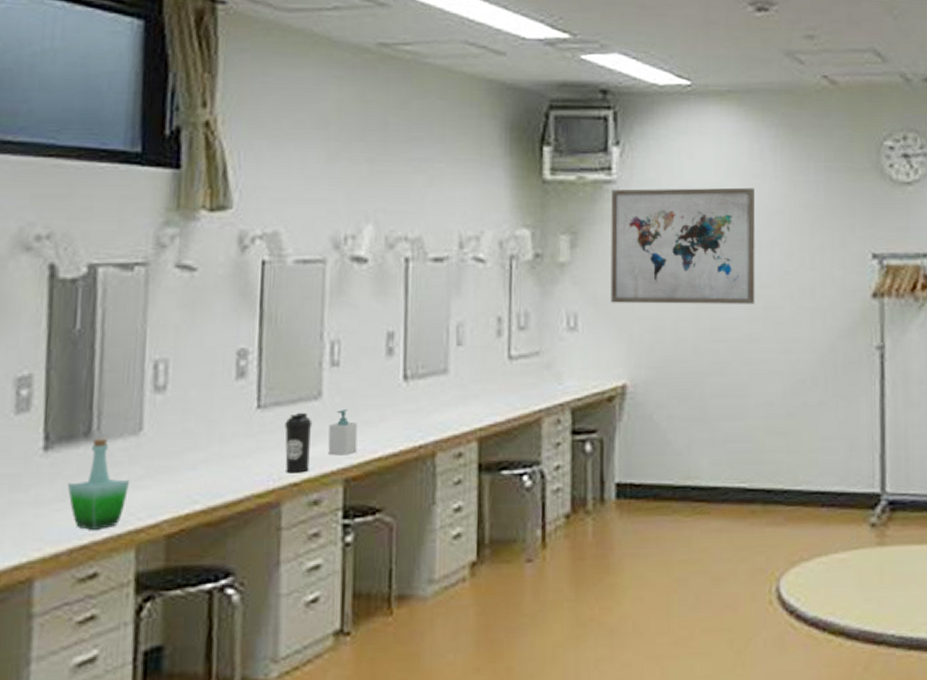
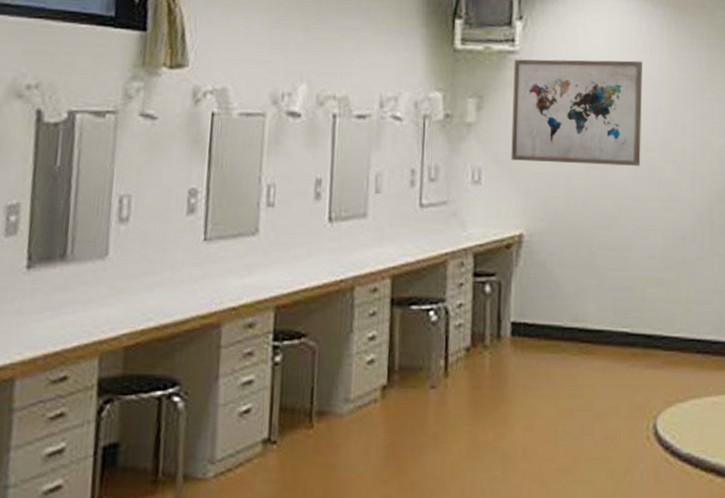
bottle: present [67,438,130,530] -> none [44,260,97,339]
water bottle: present [285,412,313,473] -> none [226,245,250,299]
soap bottle: present [328,410,358,456] -> none [262,245,289,286]

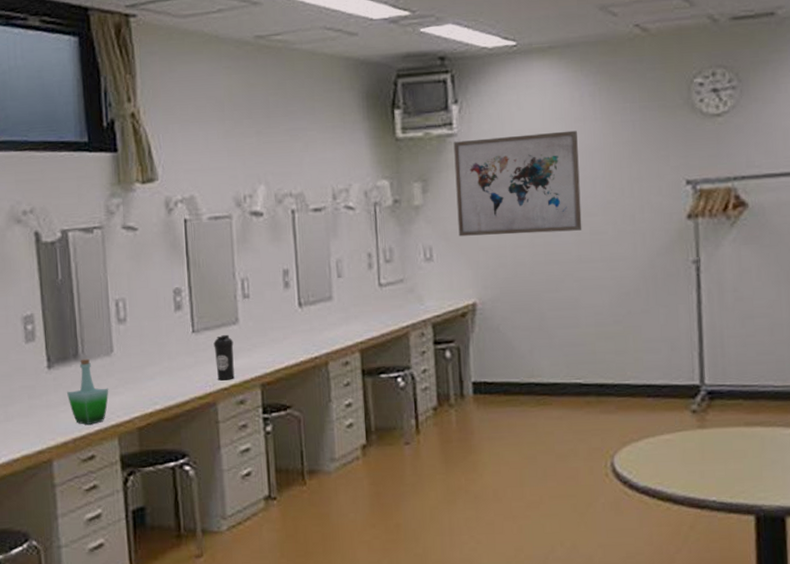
bottle: none [44,260,97,339] -> present [66,358,109,425]
water bottle: none [226,245,250,299] -> present [213,334,235,381]

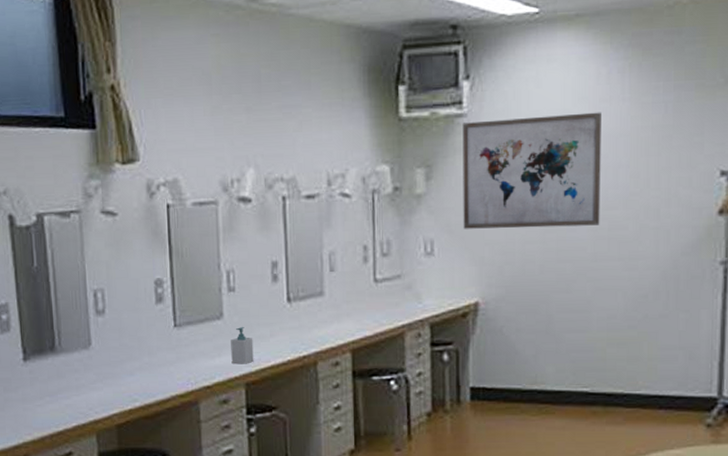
bottle: present [66,358,109,425] -> none [43,351,87,420]
water bottle: present [213,334,235,381] -> none [196,329,218,378]
soap bottle: none [246,331,269,367] -> present [231,327,254,365]

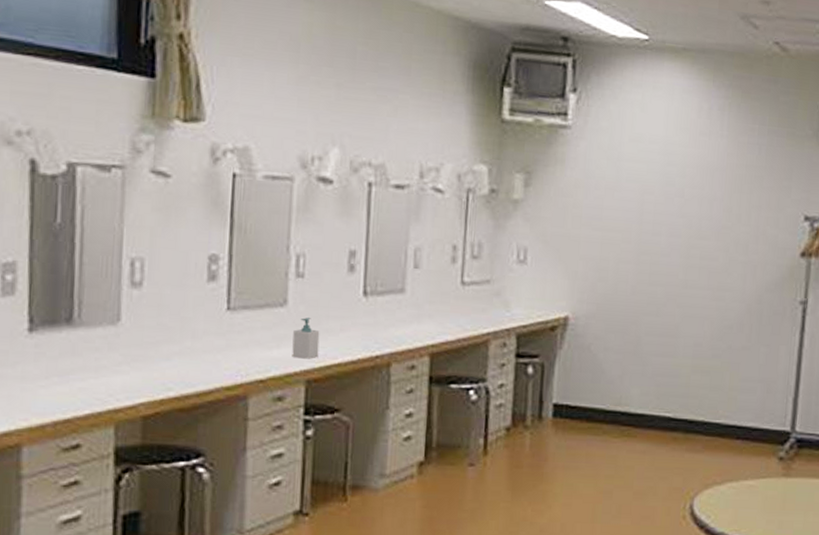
wall art: present [462,112,601,229] -> none [559,134,701,253]

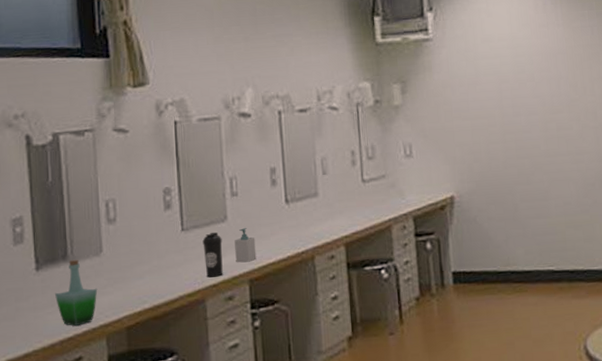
bottle: none [50,325,109,407] -> present [54,259,98,326]
water bottle: none [252,316,278,372] -> present [202,232,223,278]

